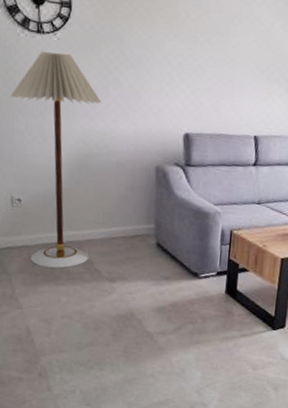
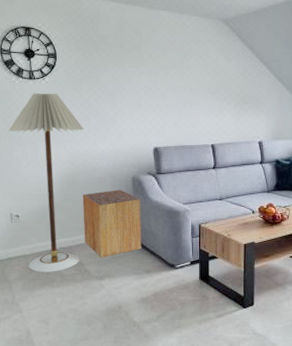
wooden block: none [95,180,164,258] -> present [82,190,142,258]

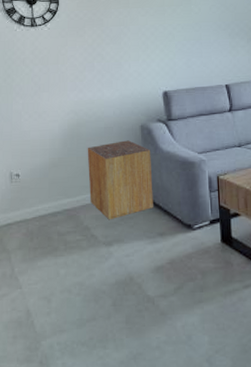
floor lamp: present [8,93,84,272] -> none [9,39,88,240]

